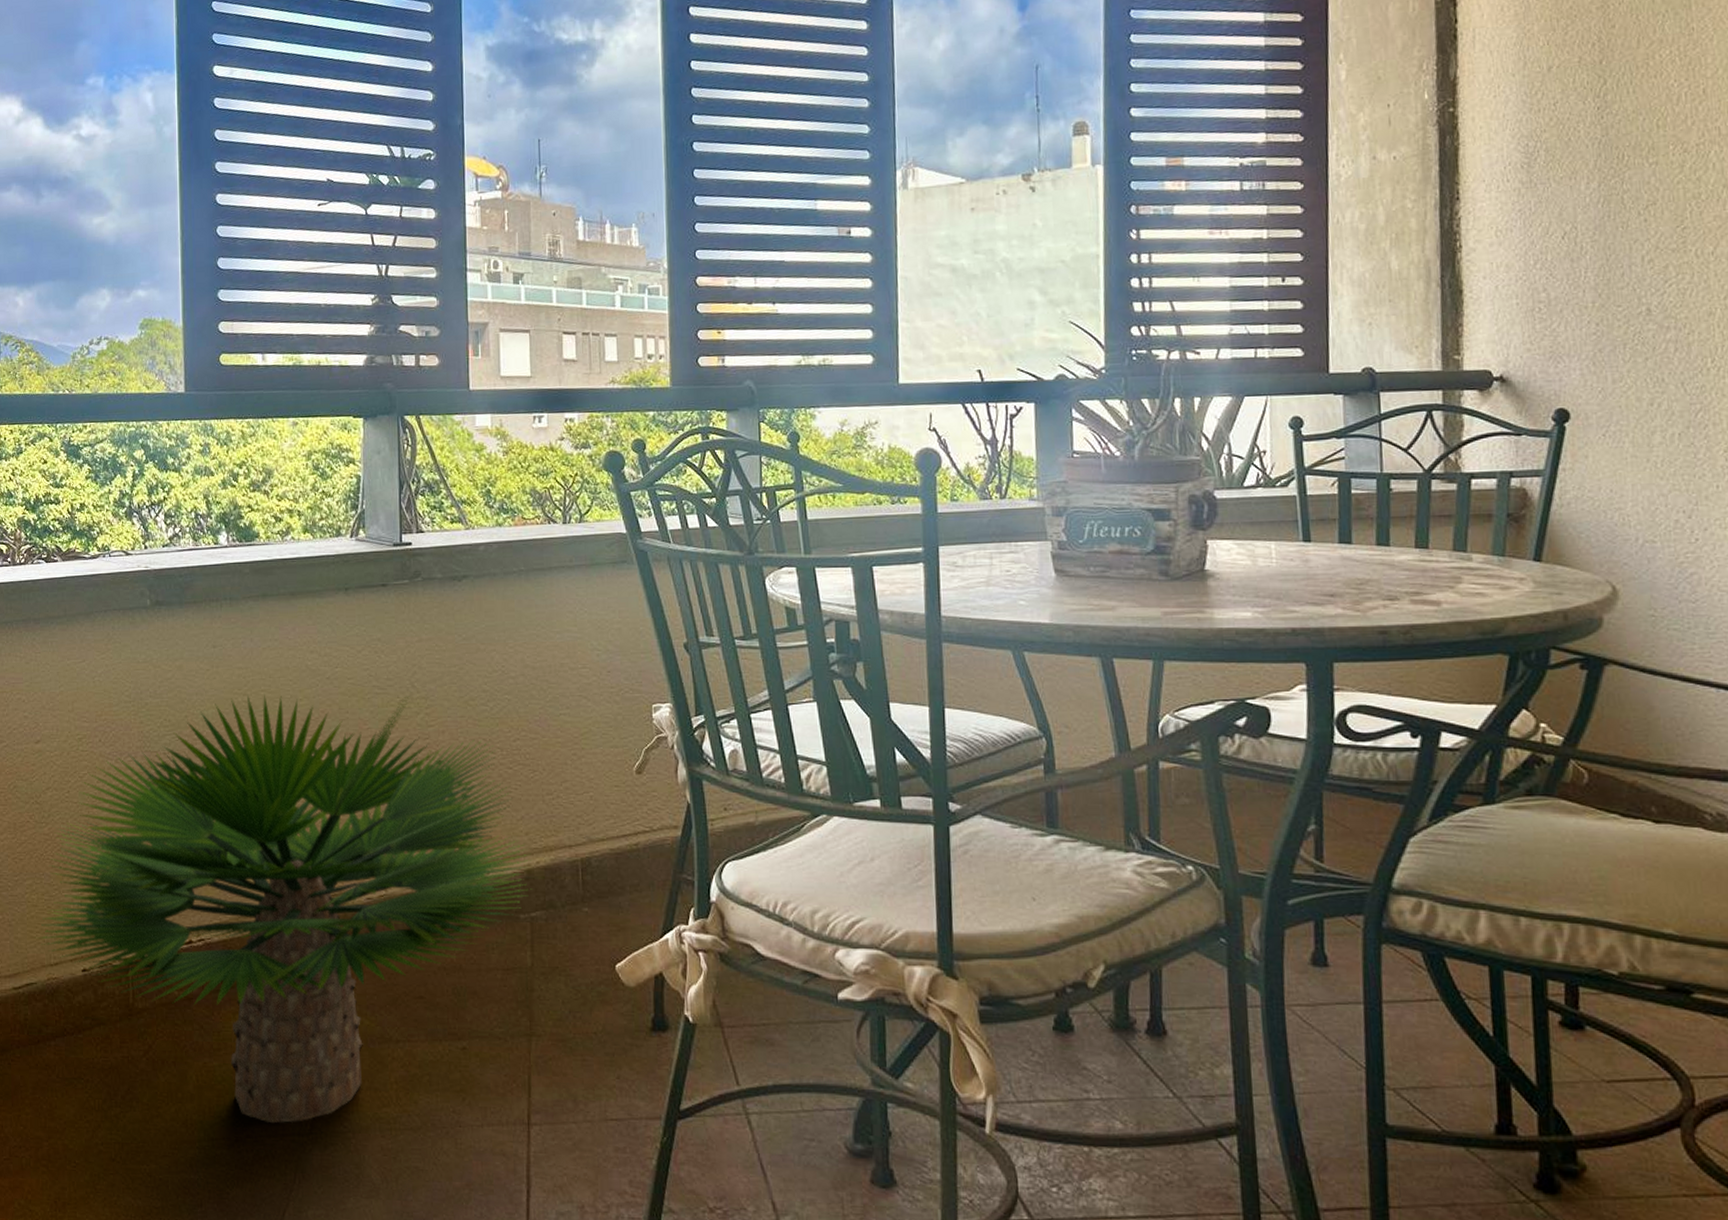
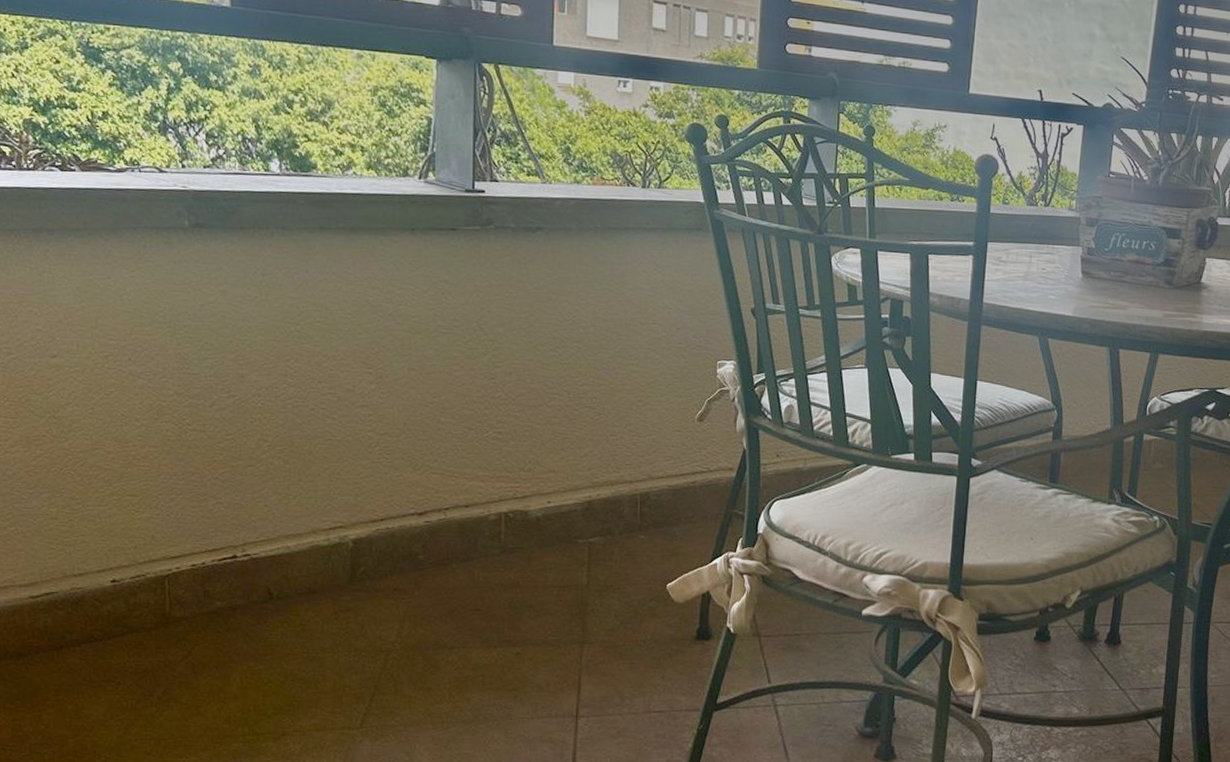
potted plant: present [37,694,531,1124] -> none [57,325,592,719]

